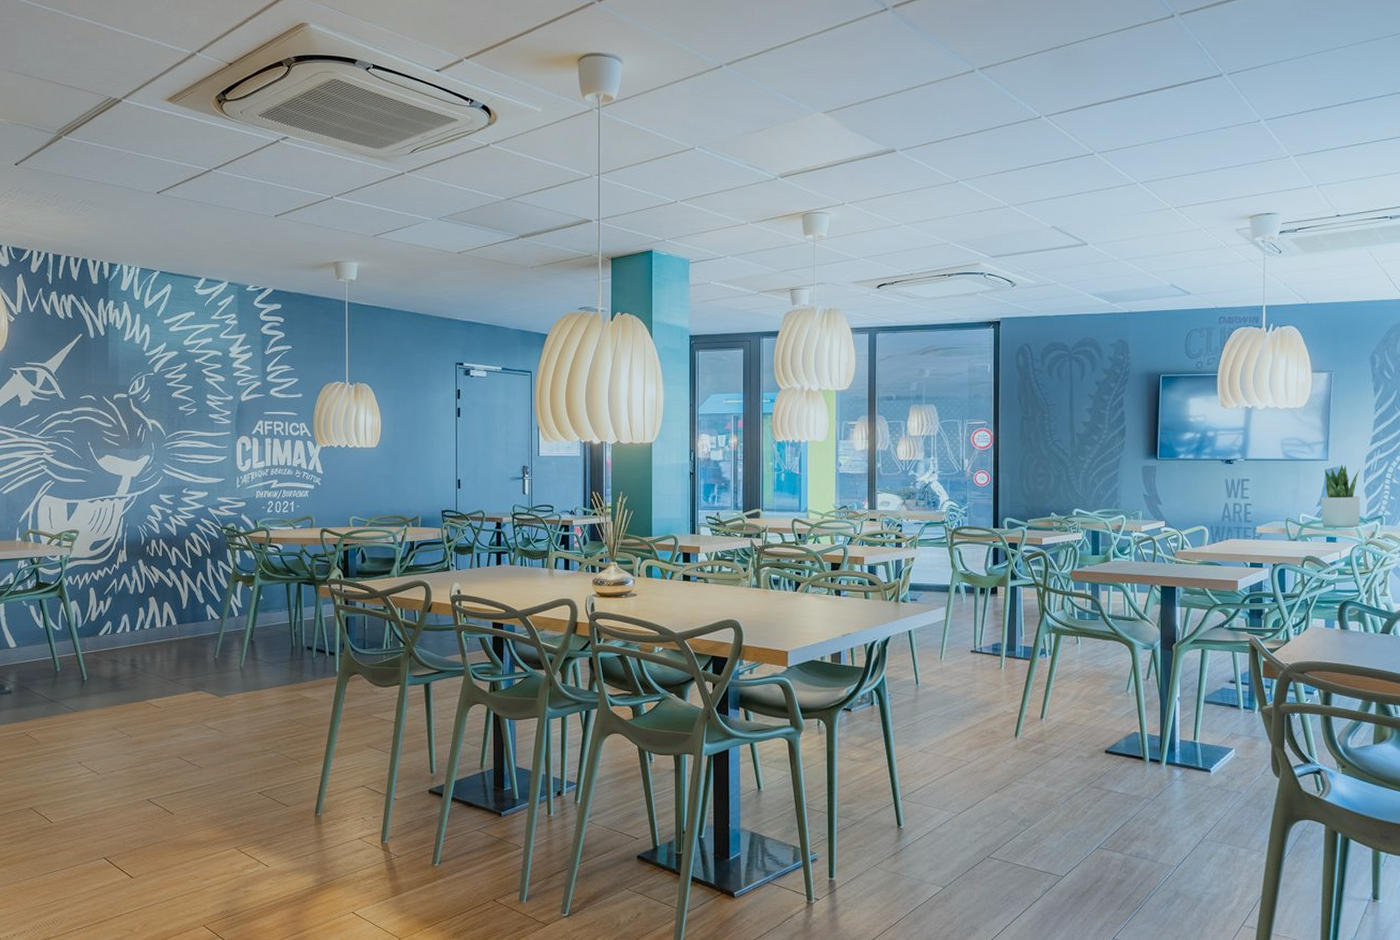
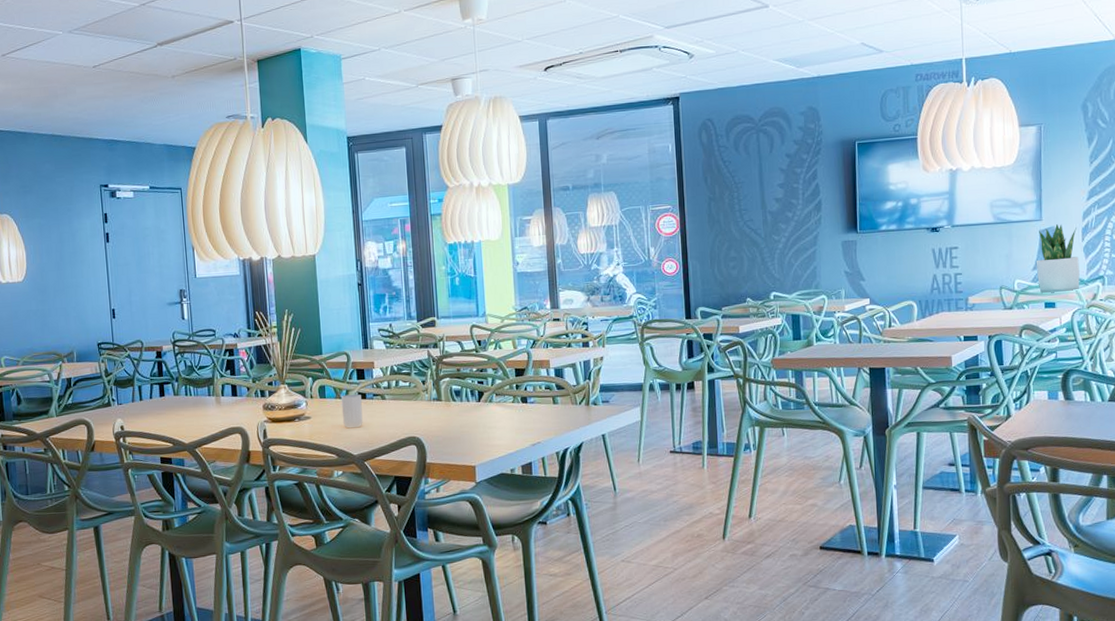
cup: none [666,576,686,608] -> present [341,394,363,429]

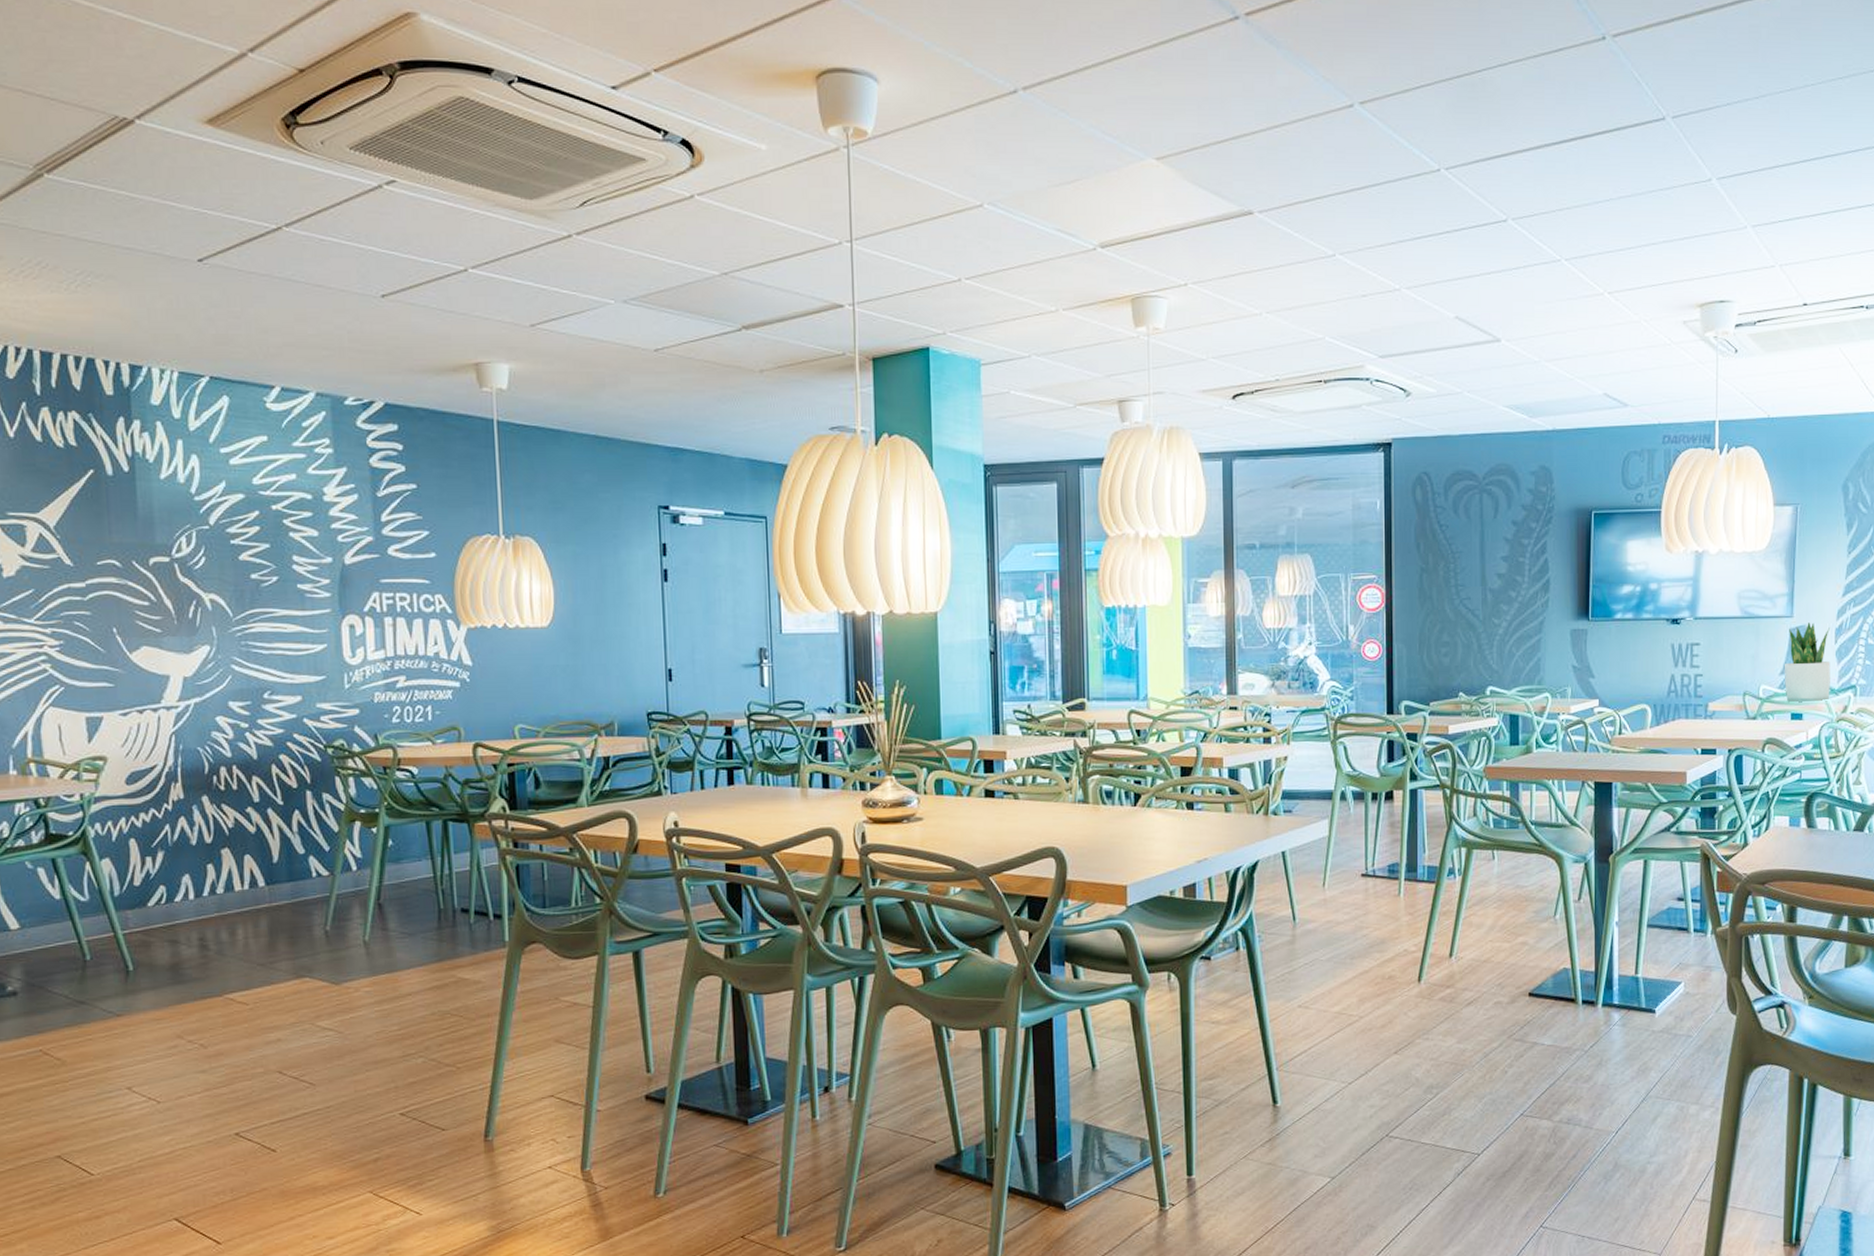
cup: present [341,394,363,429] -> none [962,791,989,834]

